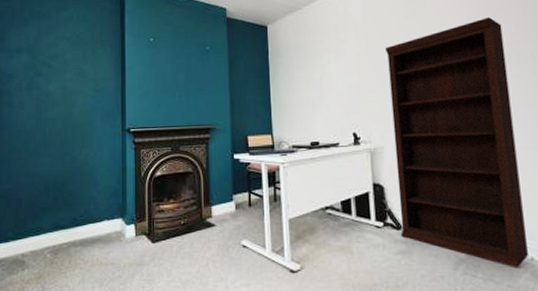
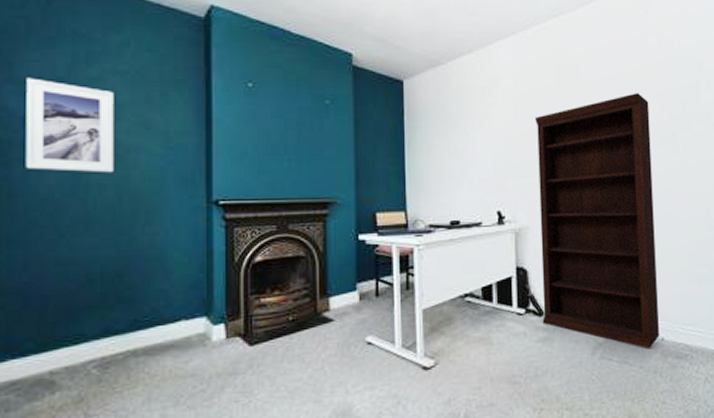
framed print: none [10,47,63,111] -> present [25,77,114,173]

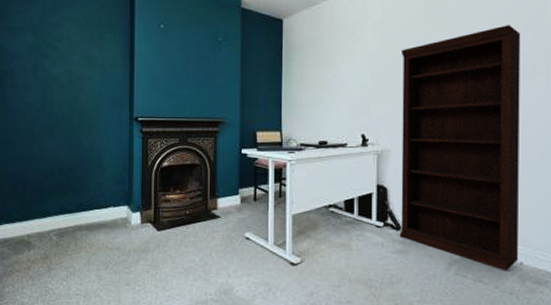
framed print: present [25,77,114,173] -> none [14,25,69,95]

